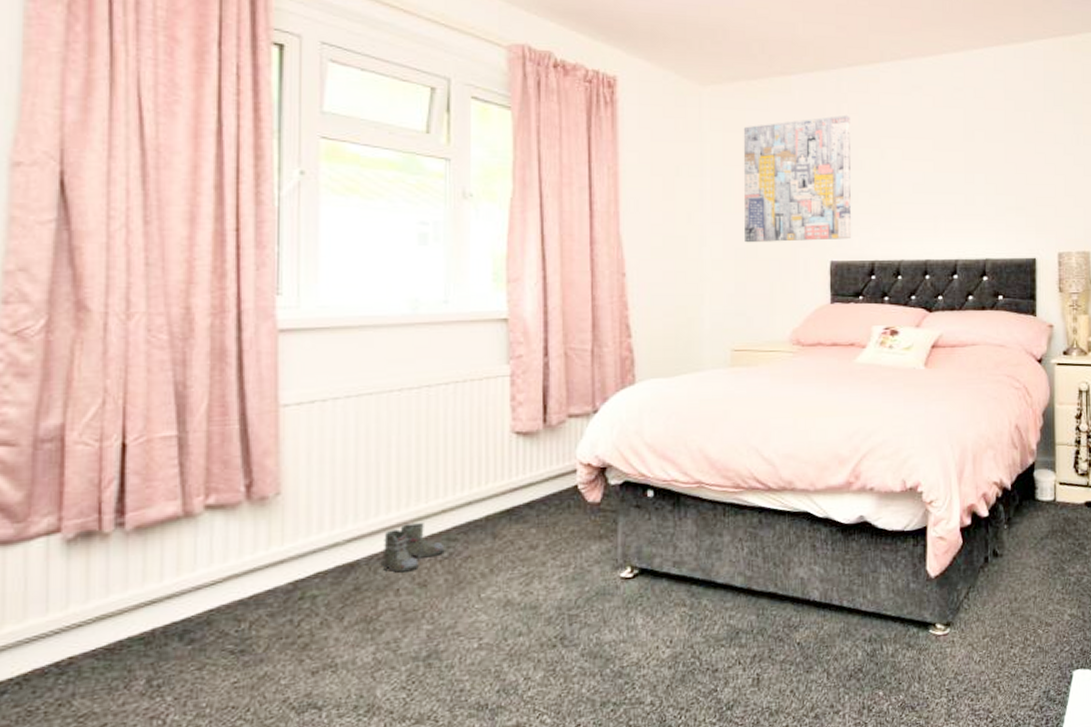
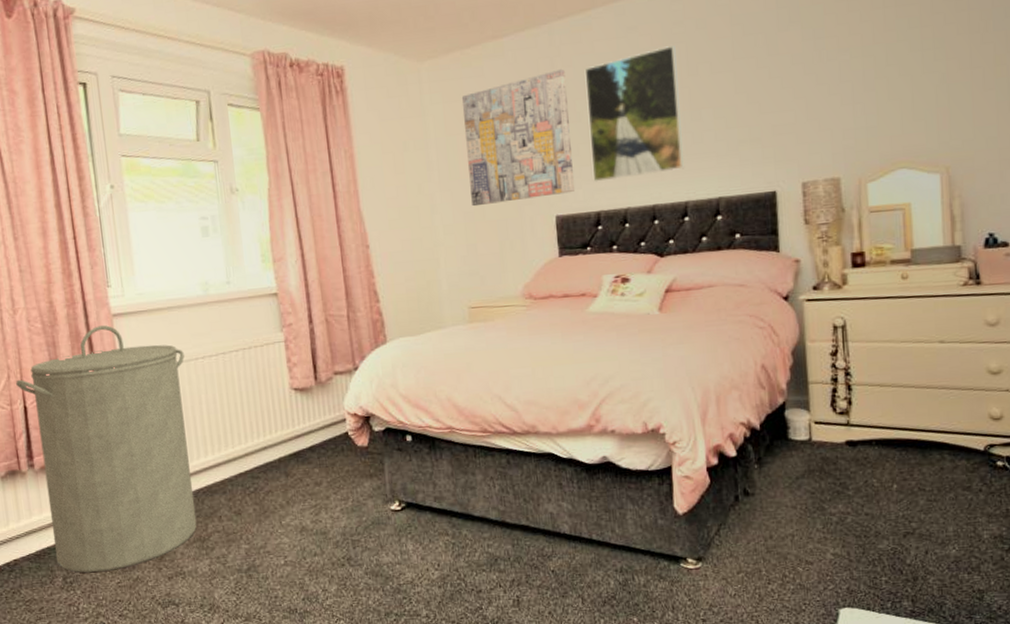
laundry hamper: none [115,343,374,672] -> present [16,325,197,573]
boots: present [378,523,445,574] -> none [205,464,251,504]
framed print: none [869,109,956,232] -> present [584,45,684,182]

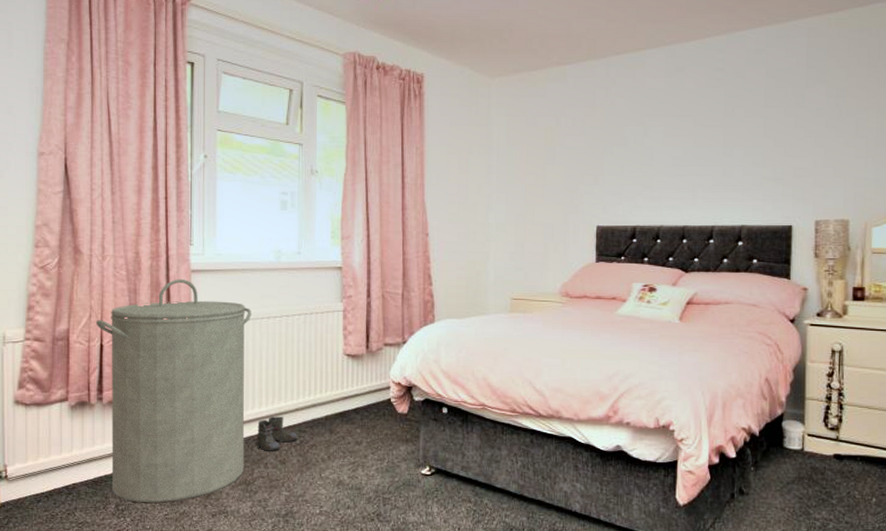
boots: none [205,464,251,504] -> present [254,417,297,452]
wall art: present [461,69,574,207] -> none [524,99,617,210]
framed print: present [584,45,684,182] -> none [633,89,716,200]

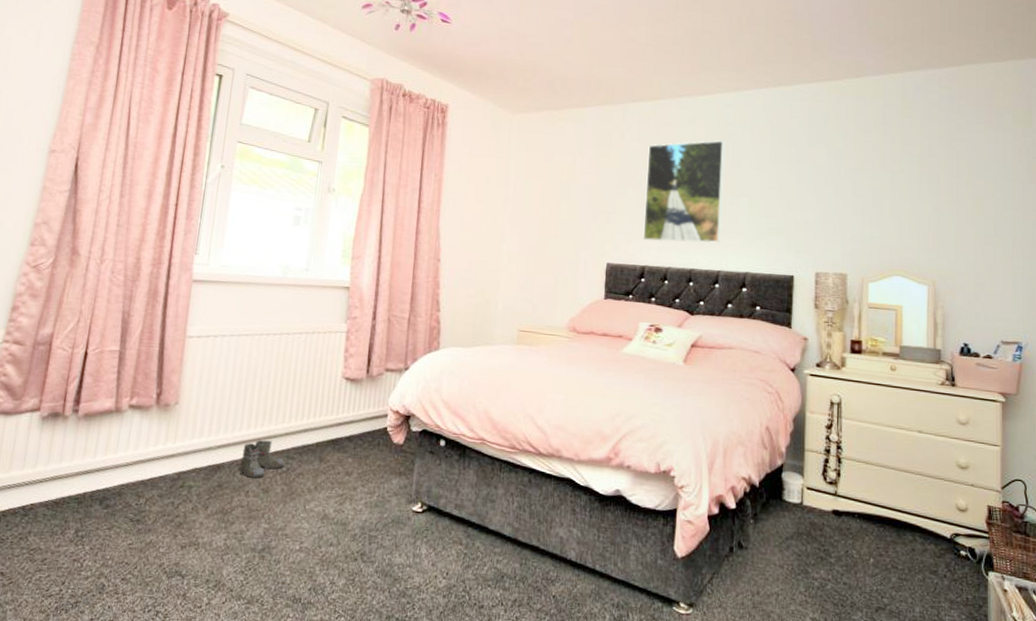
laundry hamper: present [96,279,251,504] -> none [74,288,251,531]
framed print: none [633,89,716,200] -> present [643,140,725,243]

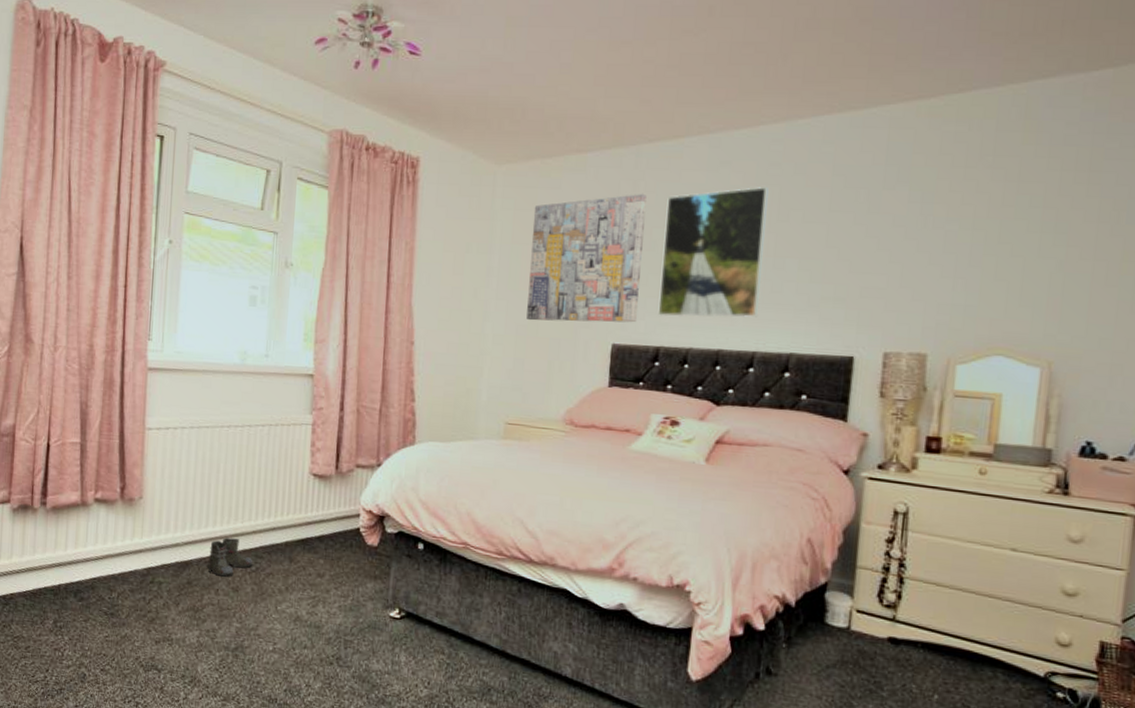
wall art: none [536,142,632,246] -> present [527,194,647,323]

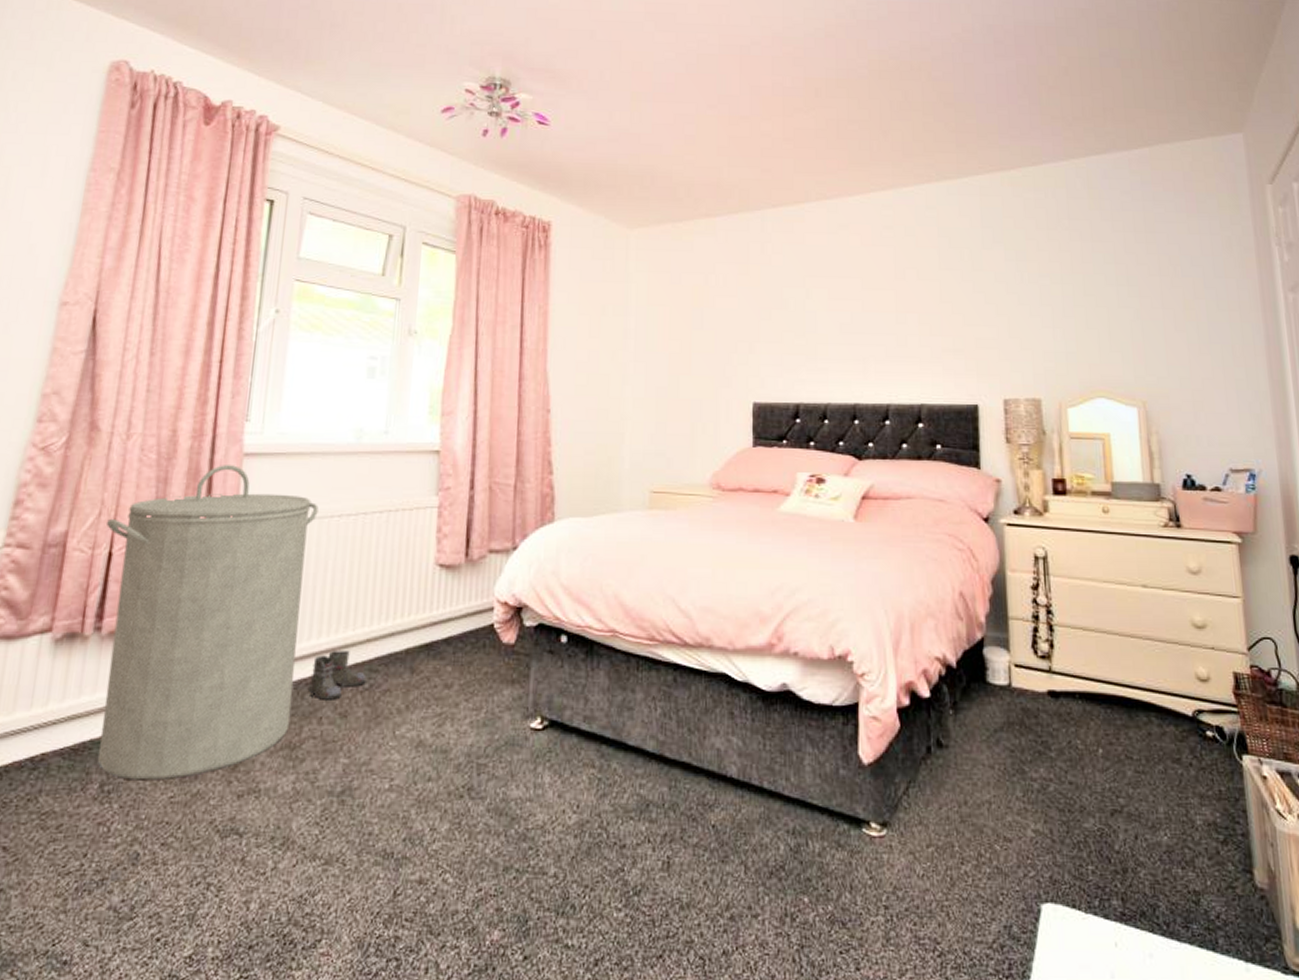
laundry hamper: none [44,377,211,623] -> present [98,465,319,781]
wall art: present [527,194,647,323] -> none [666,255,774,382]
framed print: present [658,187,769,318] -> none [794,248,887,373]

